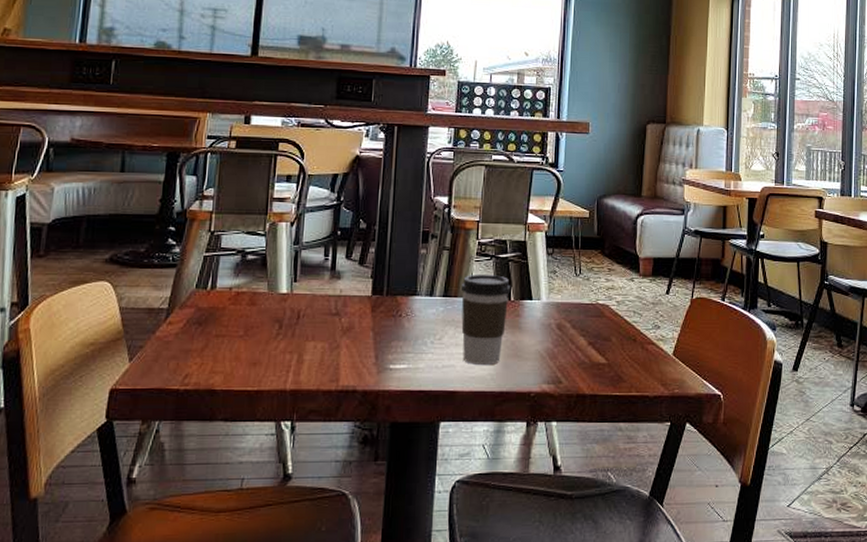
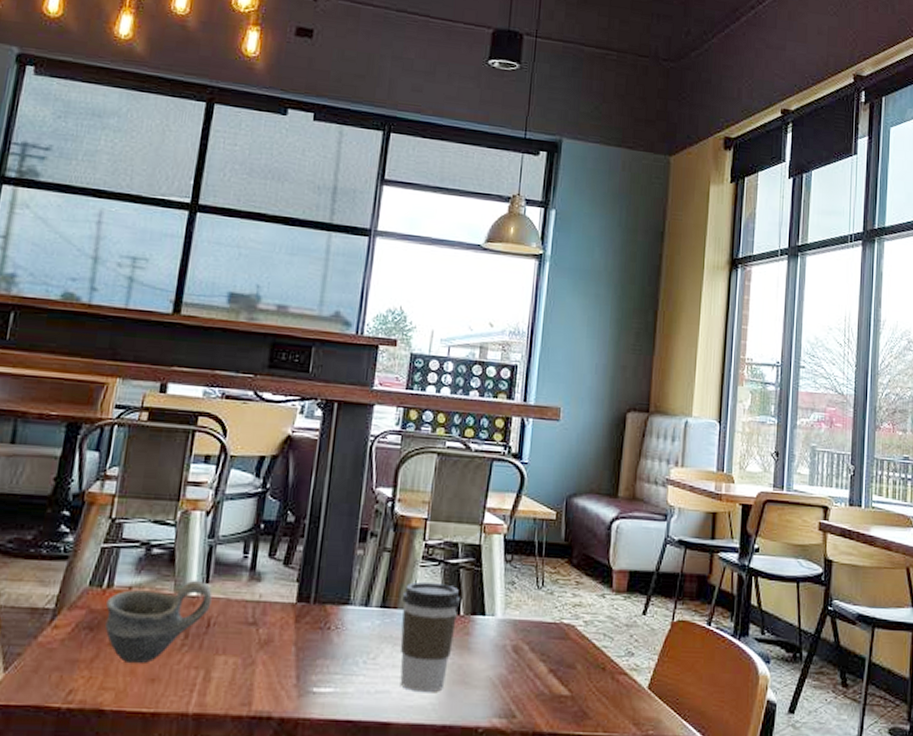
cup: none [211,280,300,351] -> present [105,580,212,664]

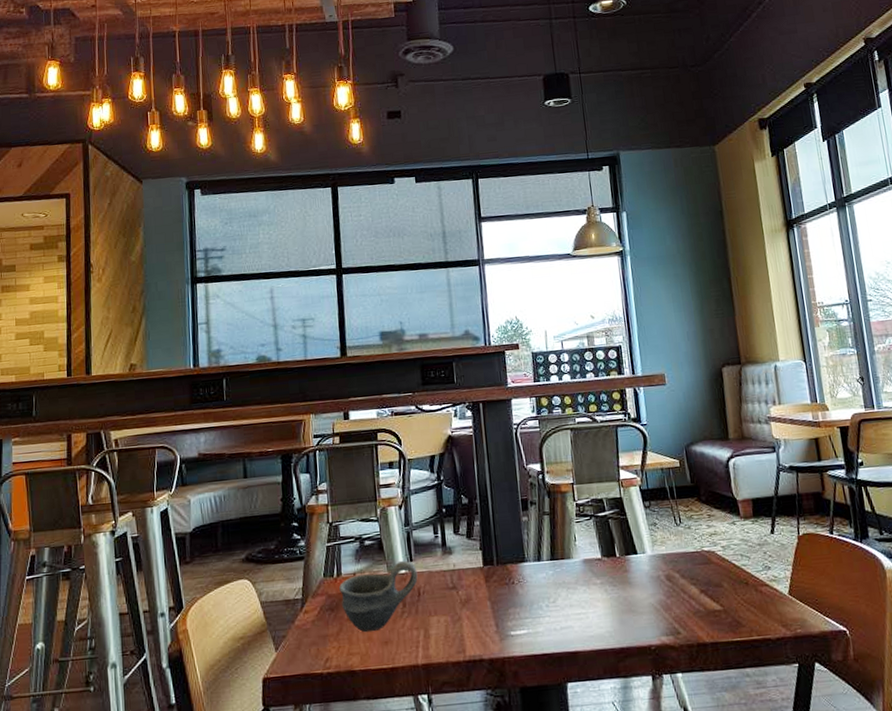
coffee cup: present [400,581,461,693] -> none [567,533,616,624]

